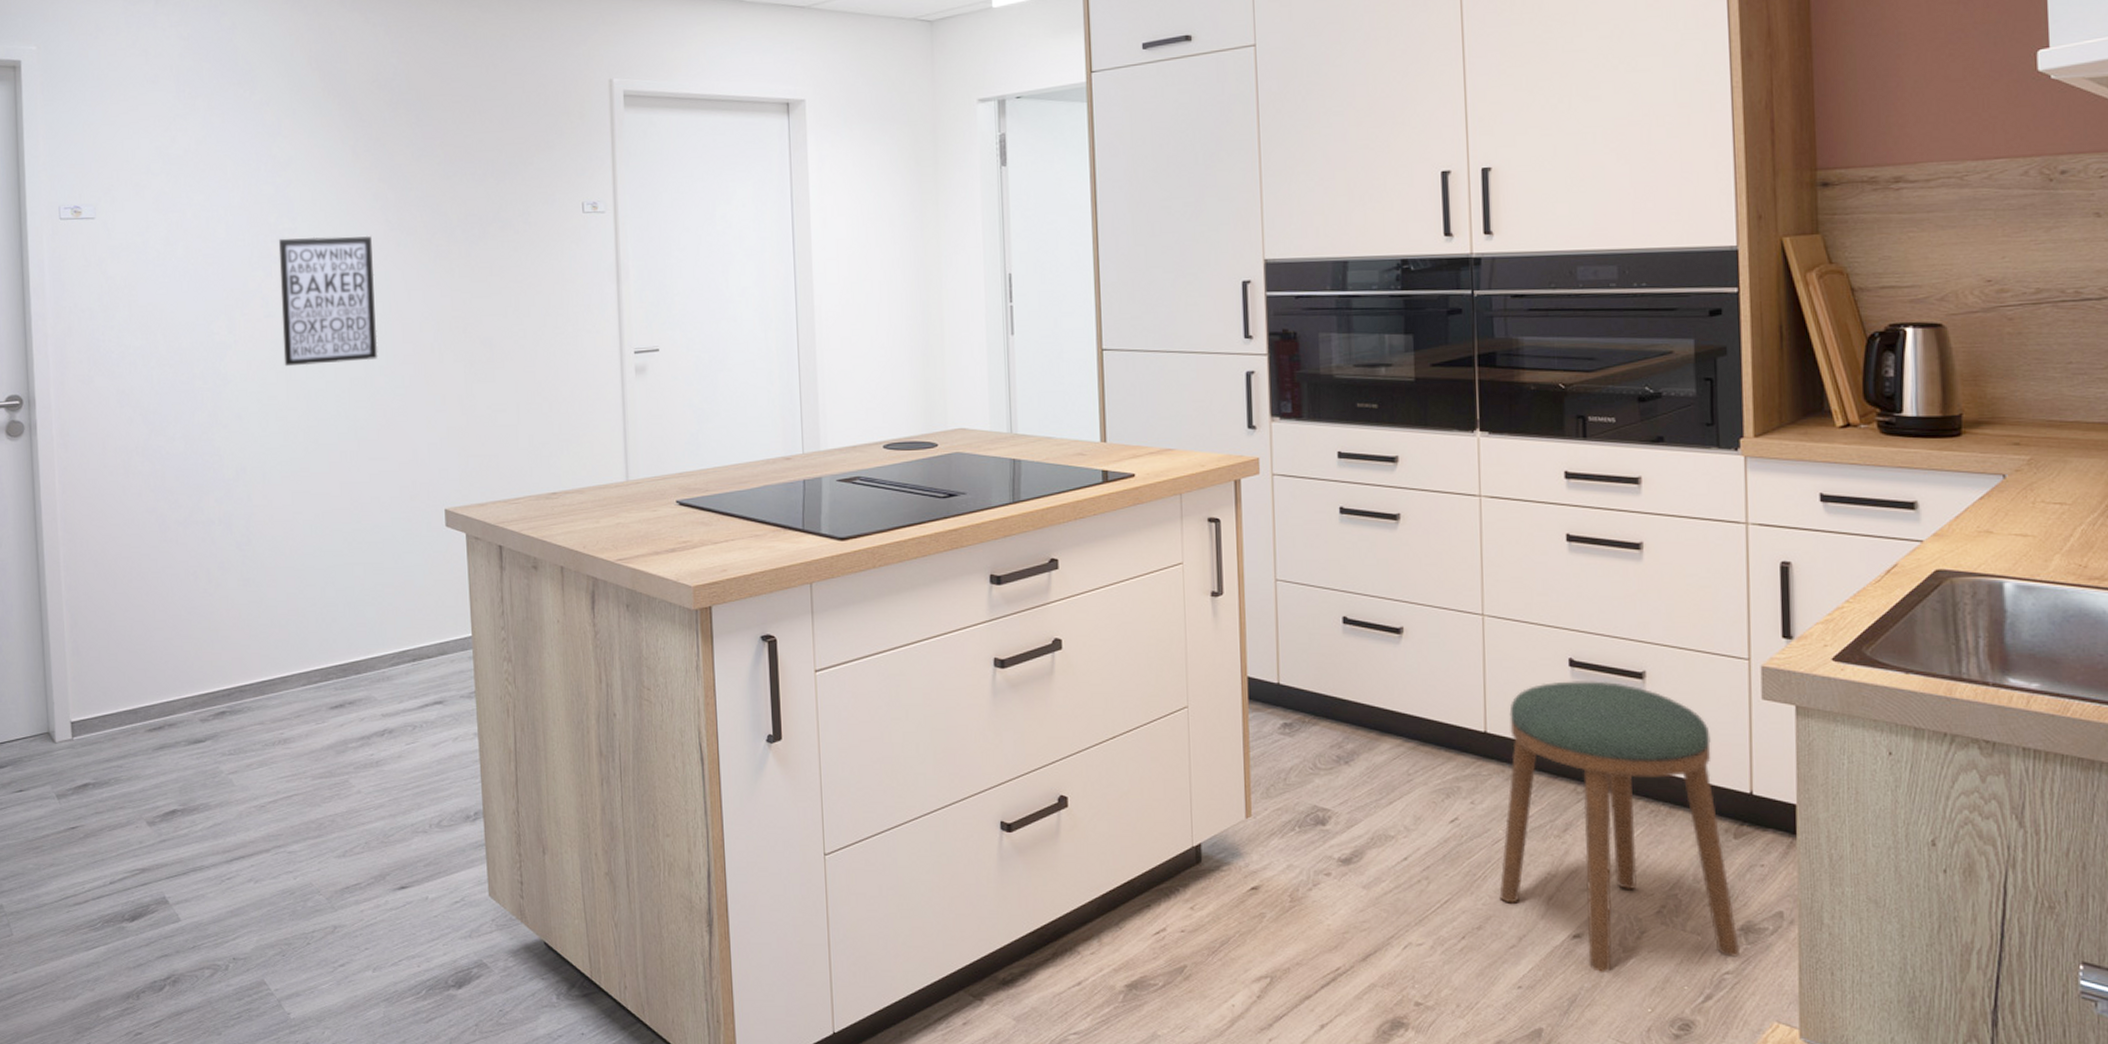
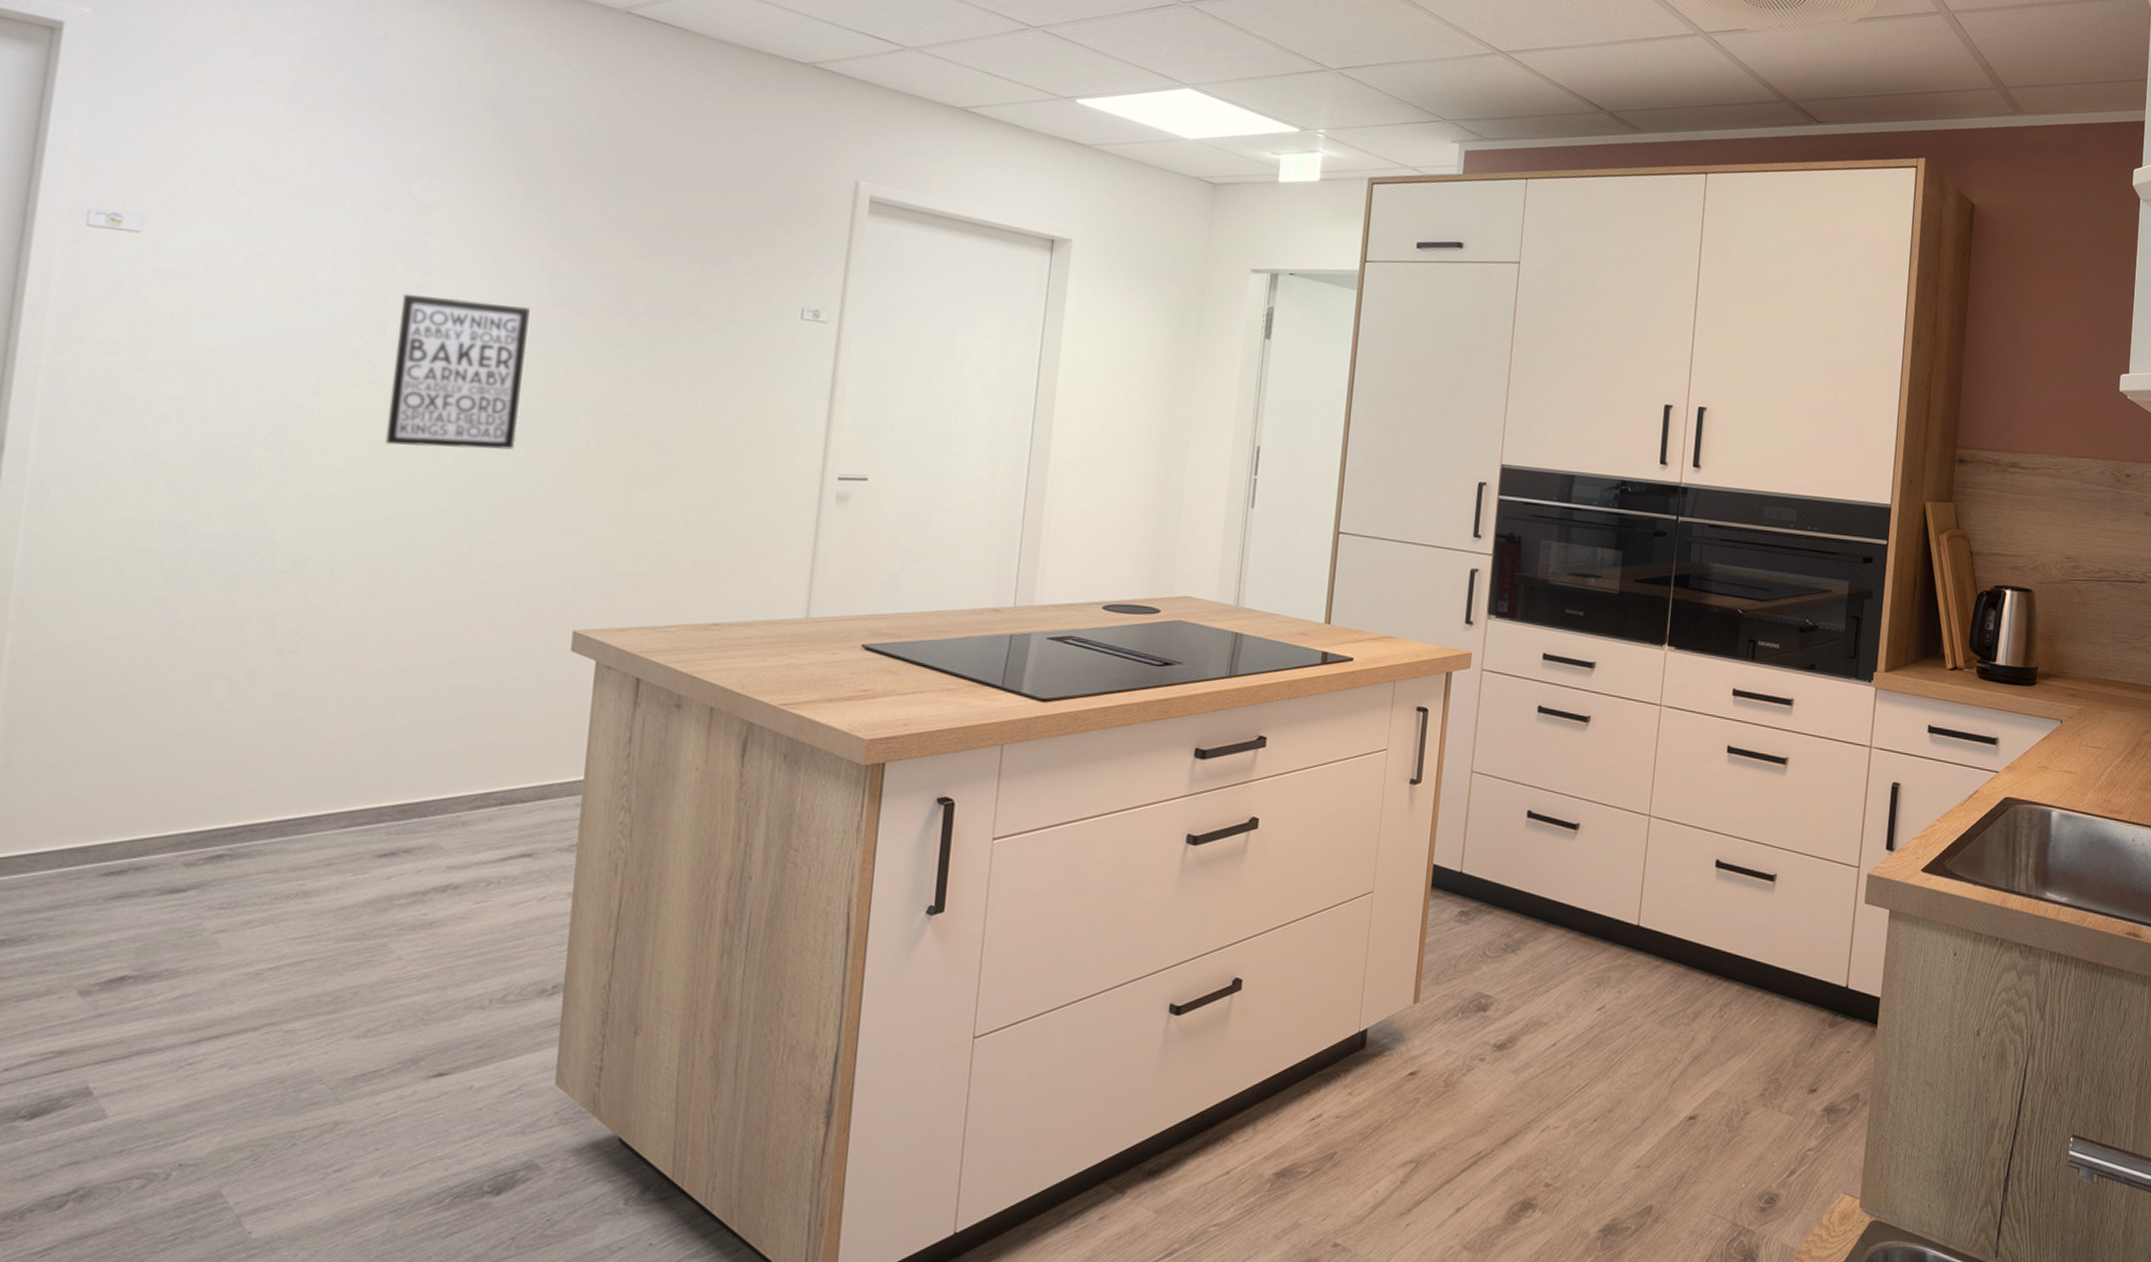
stool: present [1499,681,1741,973] -> none [1631,880,1823,1152]

